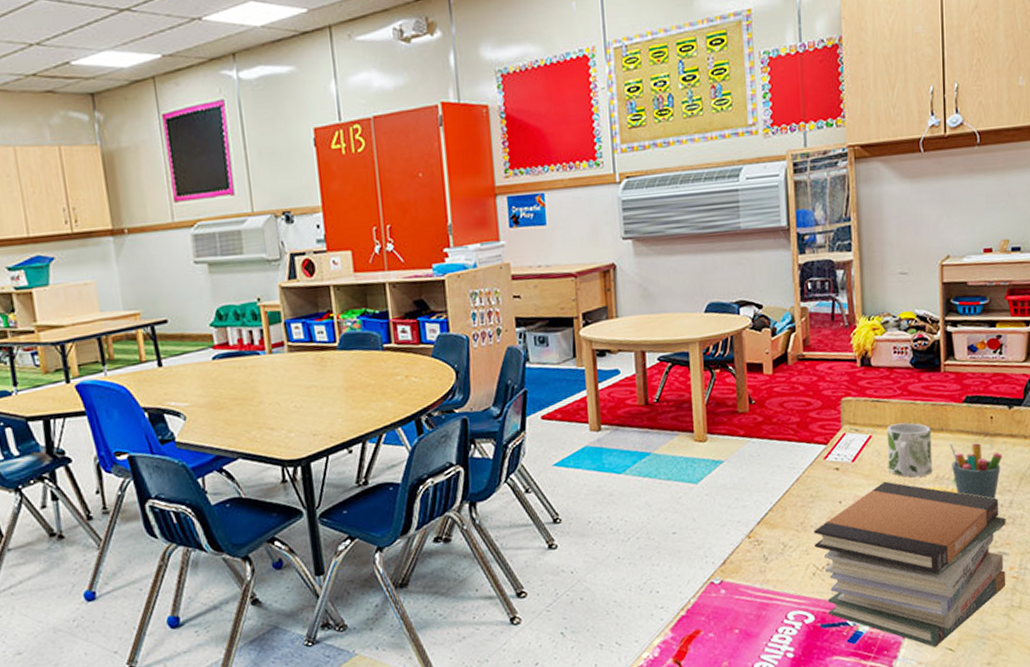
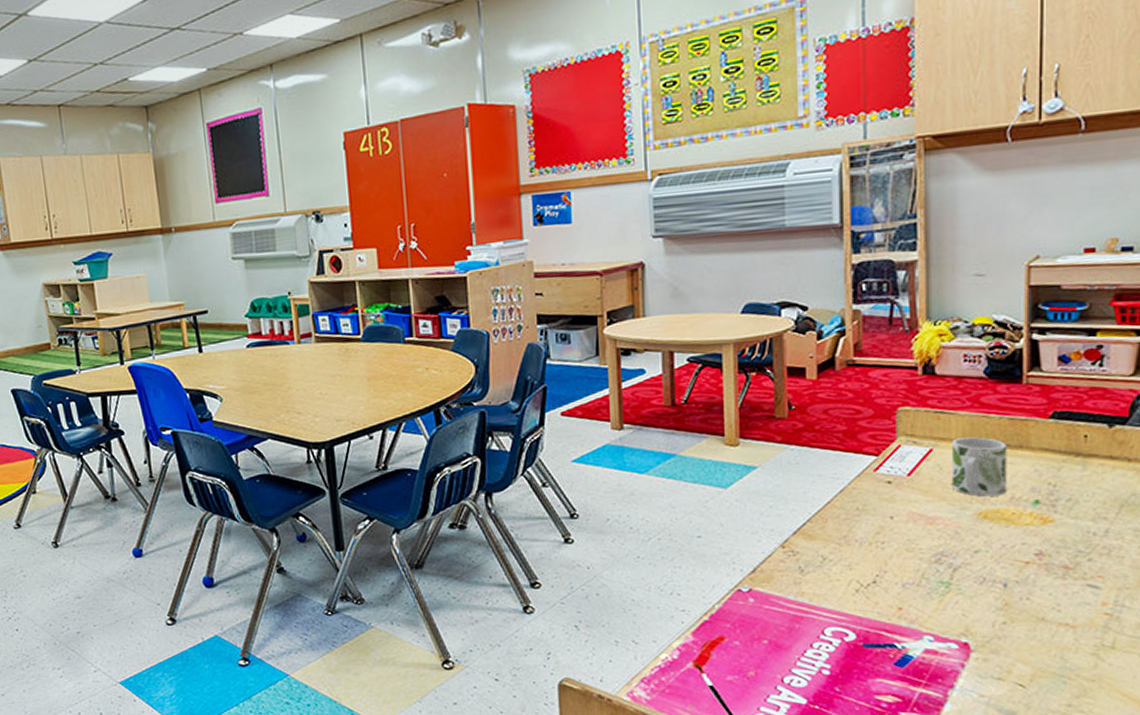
book stack: present [814,481,1006,647] -> none [859,499,1099,681]
pen holder: present [948,441,1003,499] -> none [1029,460,1099,526]

